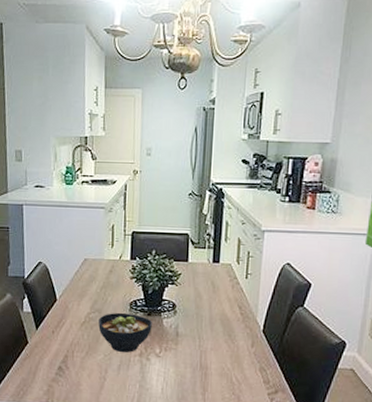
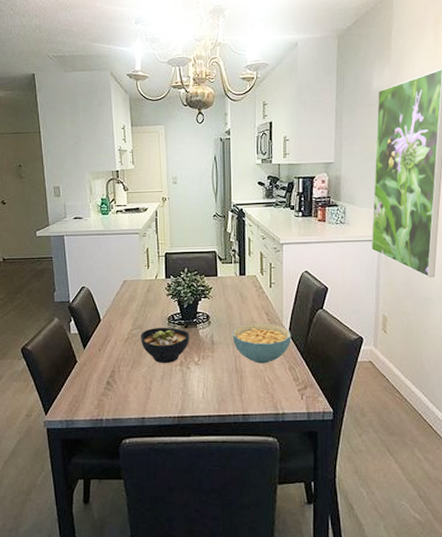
cereal bowl: none [200,316,266,362] -> present [233,323,292,363]

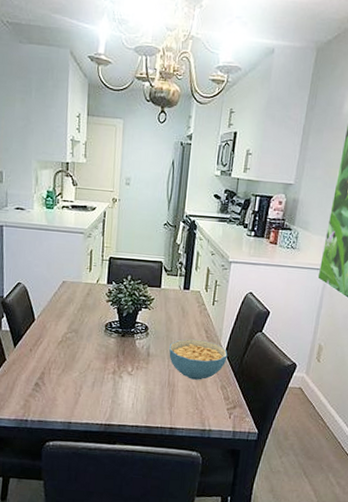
bowl: present [141,327,189,363] -> none [75,333,126,371]

